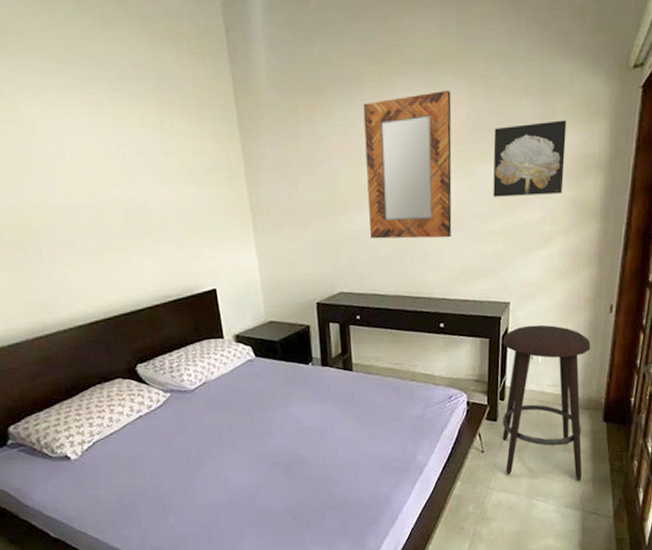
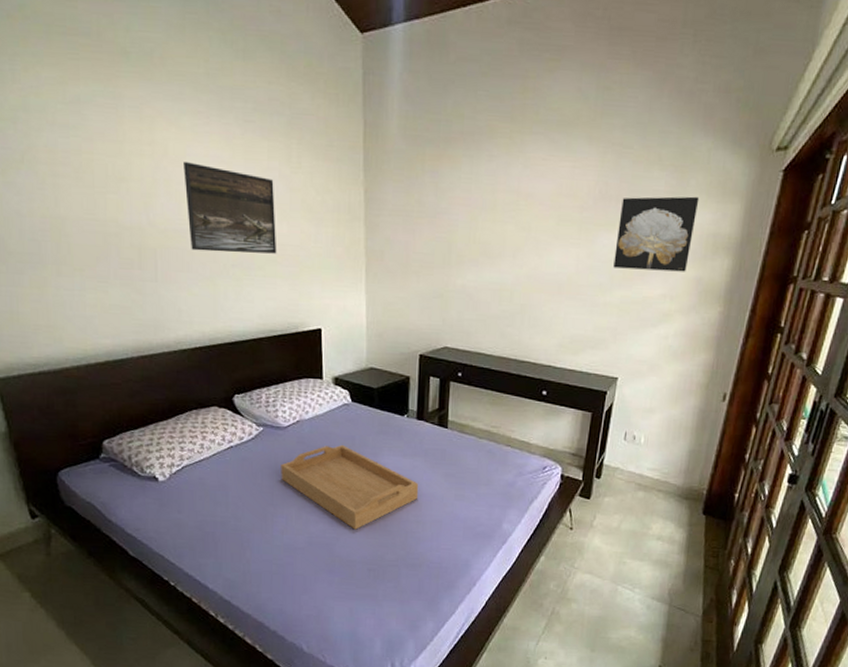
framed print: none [54,136,162,225] -> present [184,162,277,254]
serving tray: none [193,399,333,481] -> present [281,444,419,530]
home mirror: present [363,89,452,239] -> none [482,154,582,305]
stool: present [502,324,591,482] -> none [593,404,699,574]

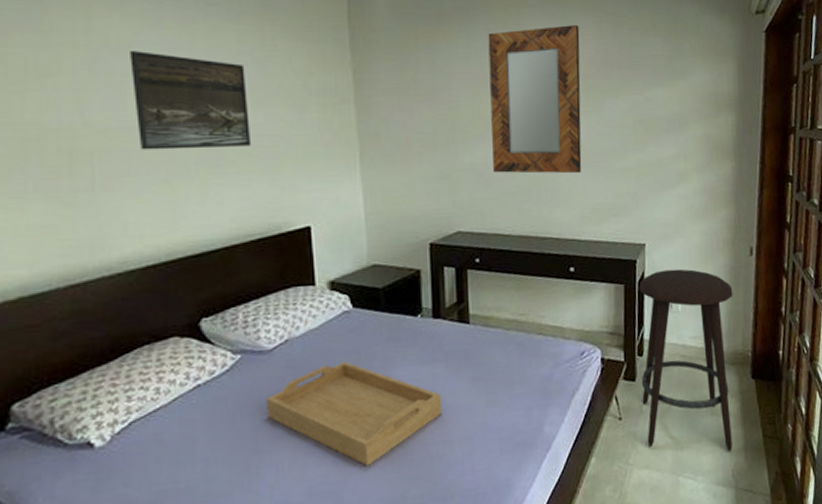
home mirror: none [482,154,582,305] -> present [488,24,582,174]
stool: none [593,404,699,574] -> present [639,269,733,452]
wall art: present [613,196,700,272] -> none [623,59,696,132]

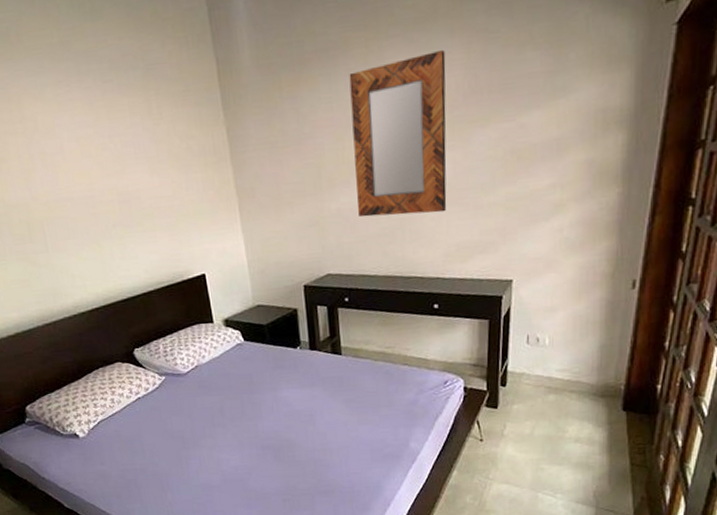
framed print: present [130,51,252,150] -> none [53,132,153,217]
serving tray: present [266,361,443,466] -> none [187,383,322,464]
stool: present [639,269,733,452] -> none [503,304,608,476]

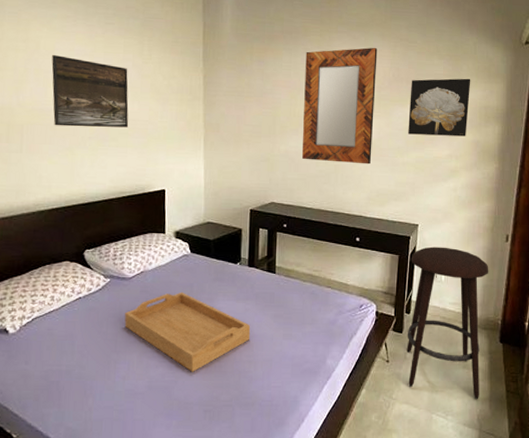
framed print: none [53,132,153,217] -> present [51,55,129,128]
serving tray: none [187,383,322,464] -> present [124,291,251,372]
wall art: none [493,71,582,165] -> present [408,78,471,137]
stool: none [503,304,608,476] -> present [406,246,489,400]

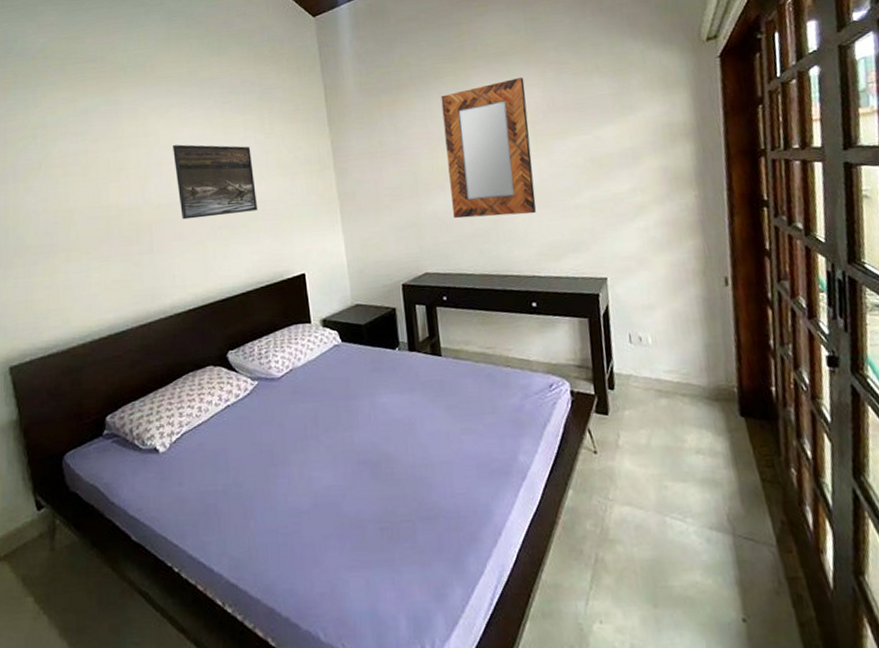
serving tray: present [124,291,251,372] -> none [278,388,423,483]
stool: present [406,246,489,400] -> none [603,301,725,494]
wall art: present [408,78,471,137] -> none [570,93,650,171]

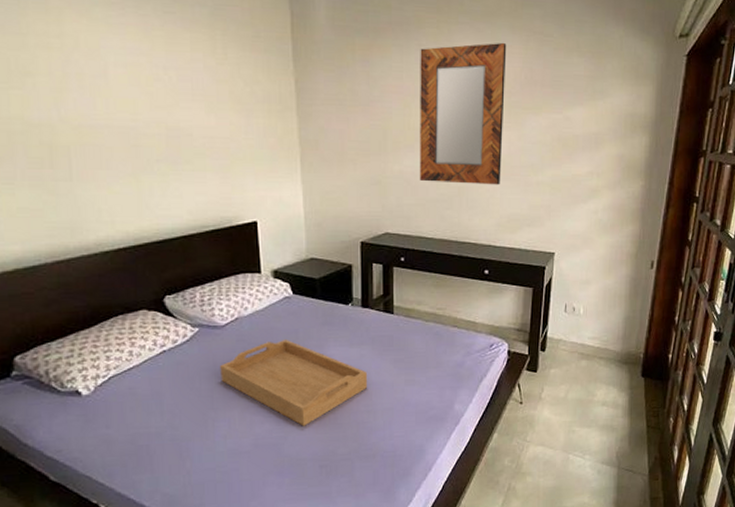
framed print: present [173,144,258,220] -> none [97,55,206,147]
serving tray: none [278,388,423,483] -> present [220,339,368,426]

